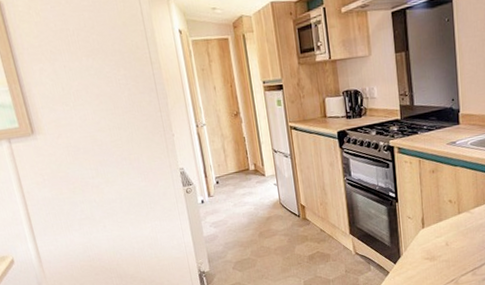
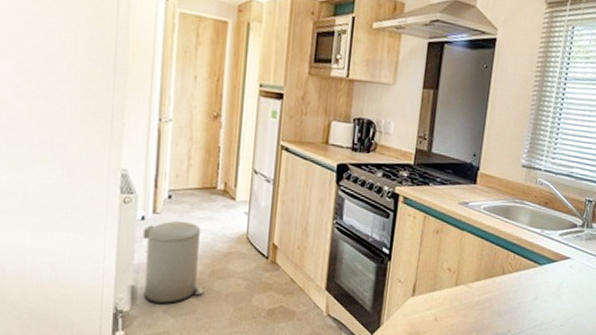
pedal bin: none [204,199,259,264] -> present [142,221,205,305]

